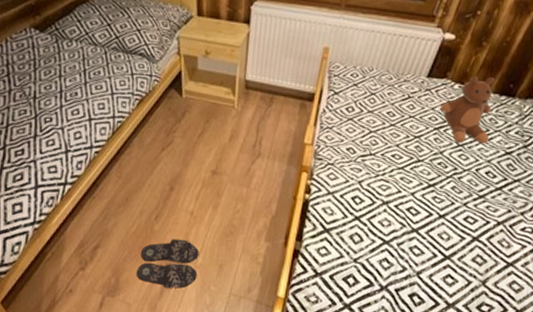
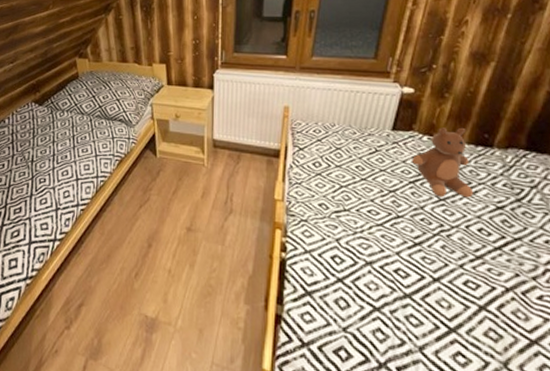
slippers: present [137,238,199,289] -> none [118,298,178,355]

